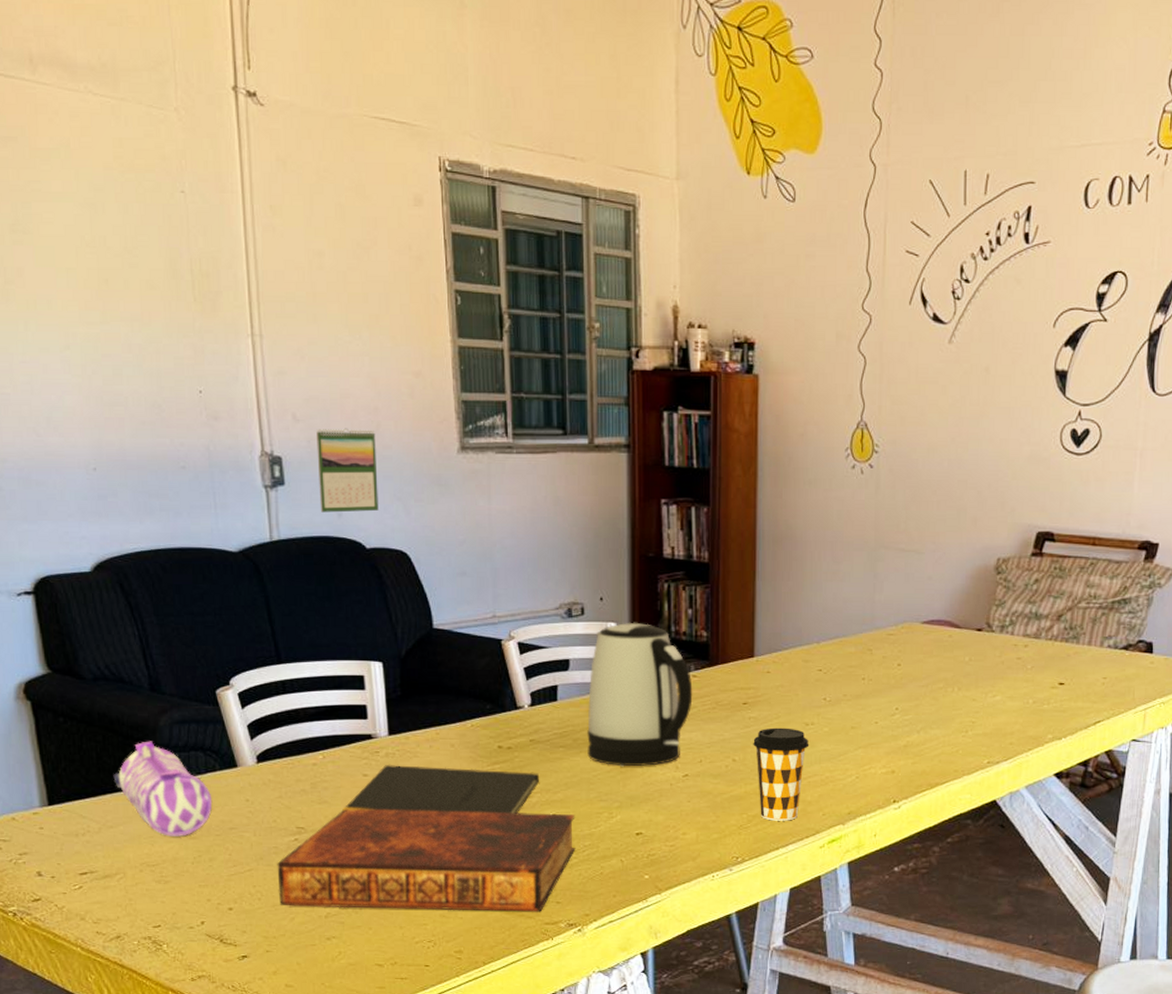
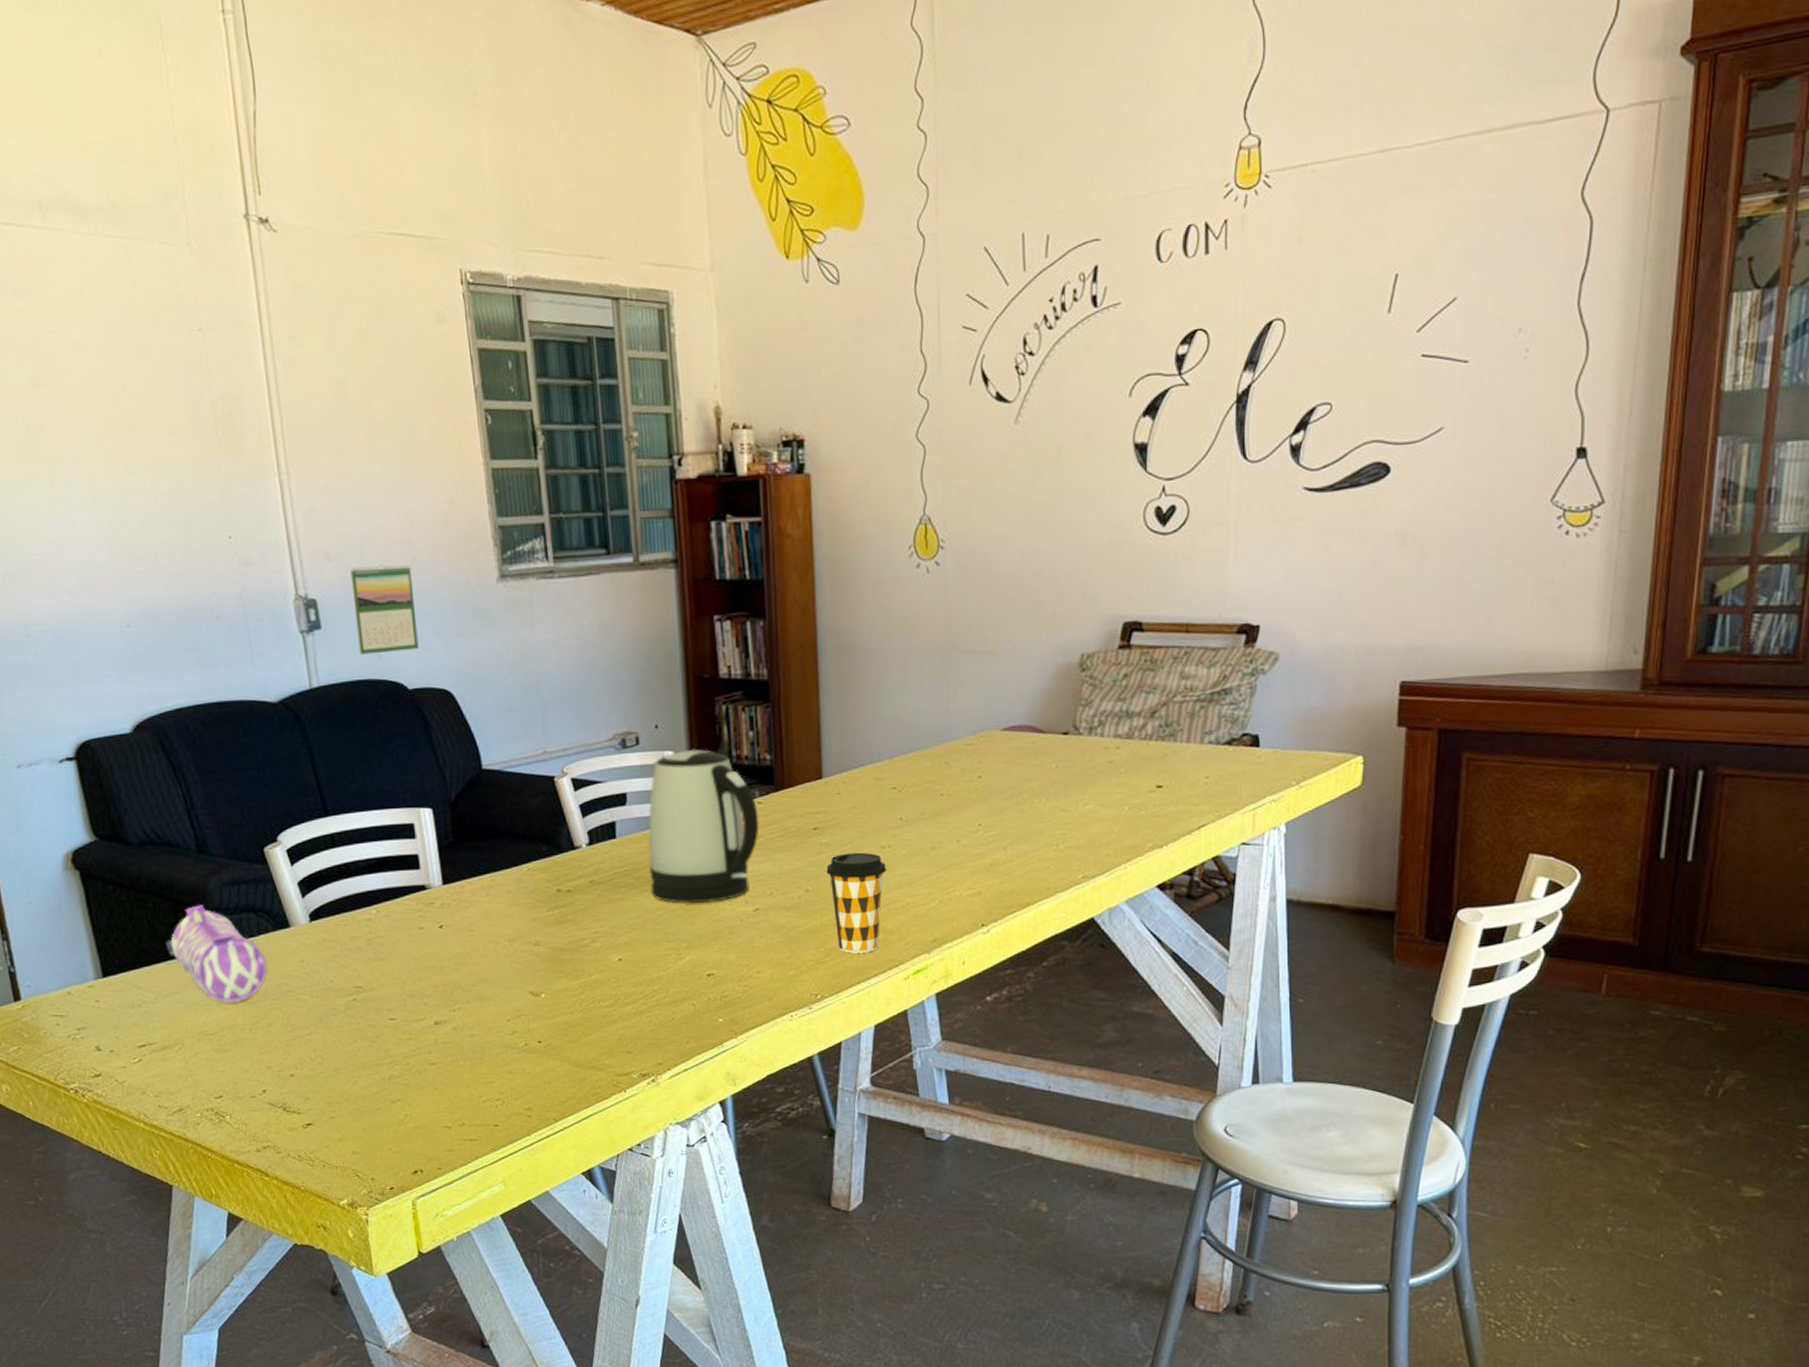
book: present [277,808,576,912] -> none [336,957,644,1070]
notepad: present [341,764,540,814] -> none [399,915,603,968]

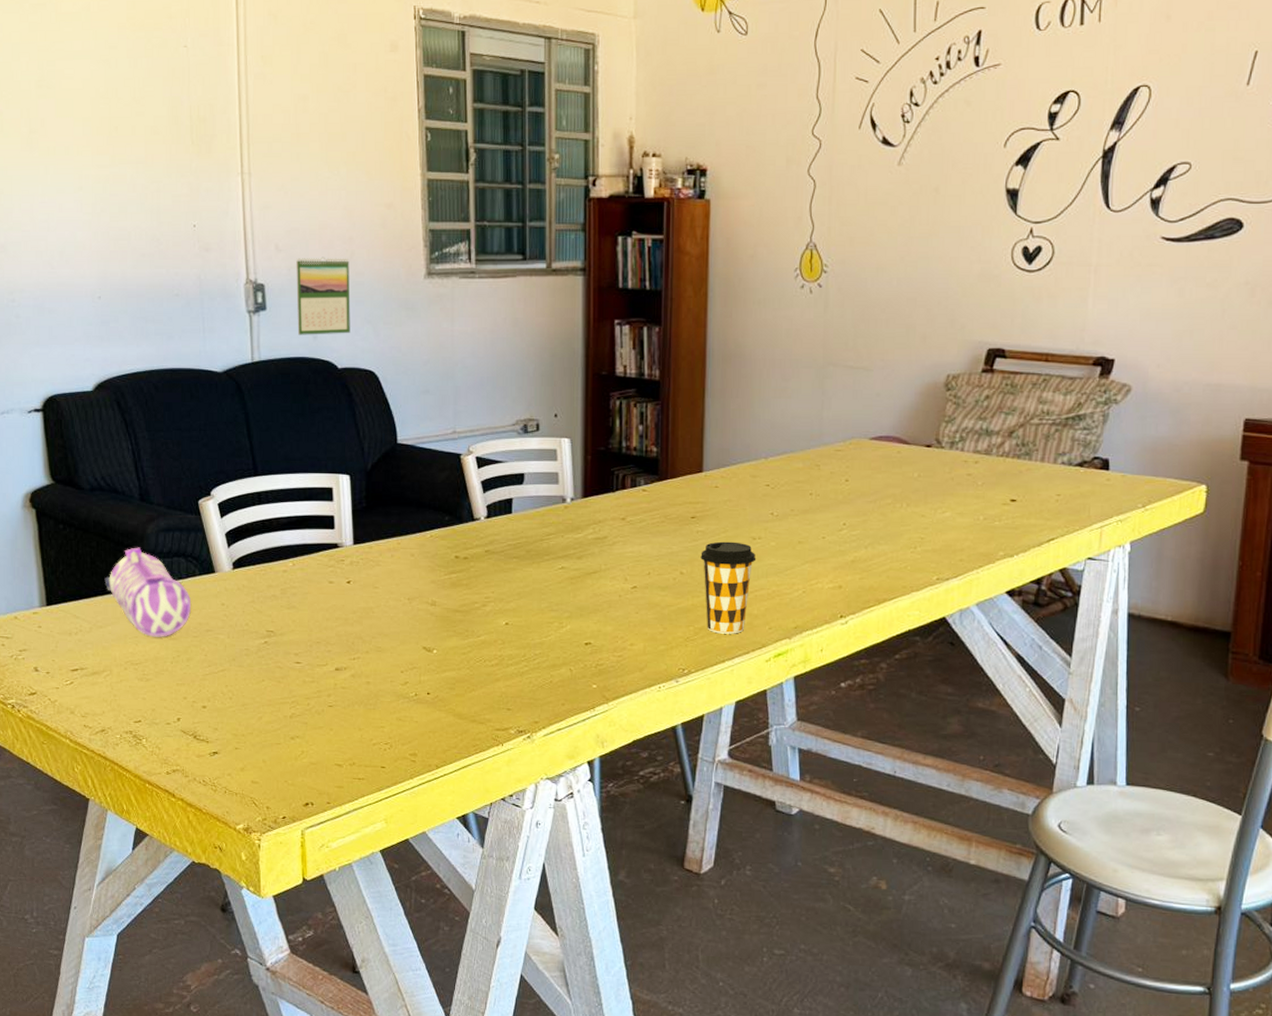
kettle: present [648,749,759,904] -> none [539,438,642,578]

